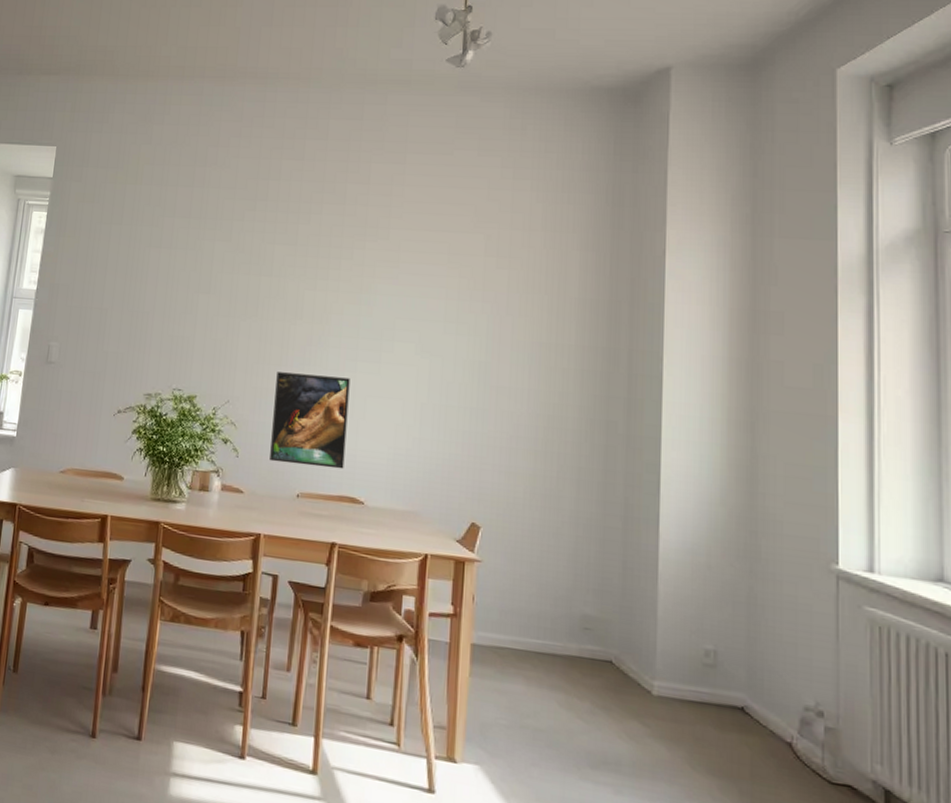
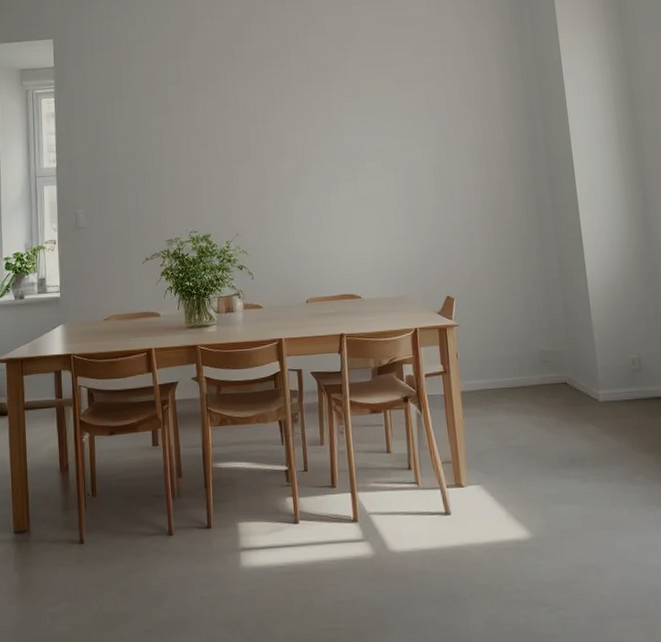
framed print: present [270,372,350,470] -> none [274,198,341,277]

